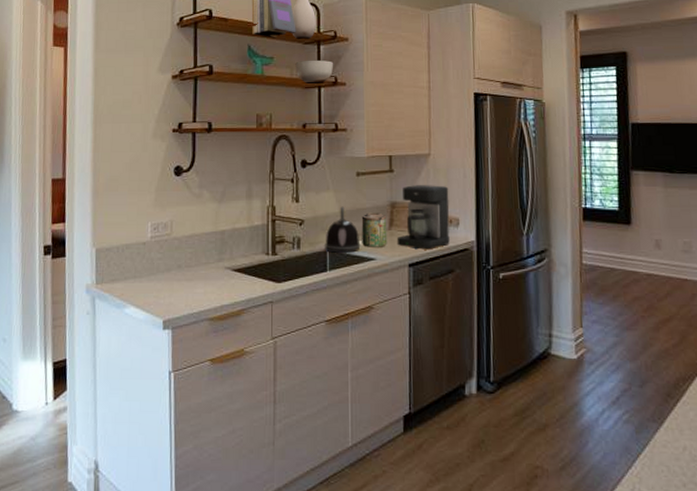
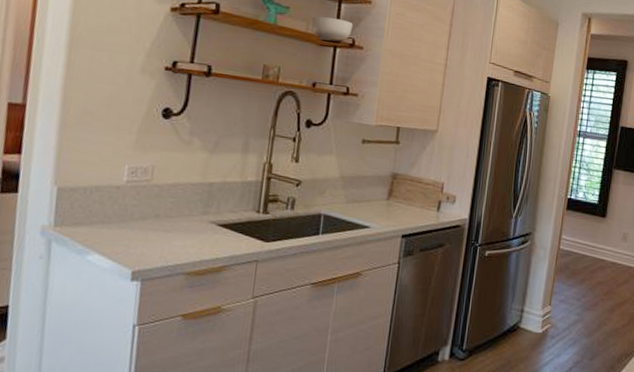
kettle: present [325,206,361,253] -> none [320,171,357,219]
canister: present [361,212,388,249] -> none [358,181,387,217]
coffee maker: present [396,185,450,250] -> none [393,158,451,223]

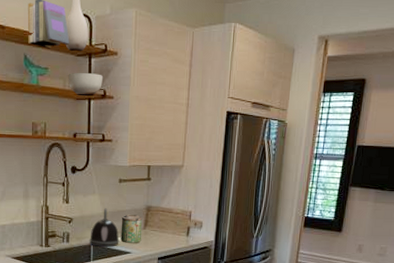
kettle: none [320,171,357,219] -> present [90,208,119,247]
canister: none [358,181,387,217] -> present [121,214,143,244]

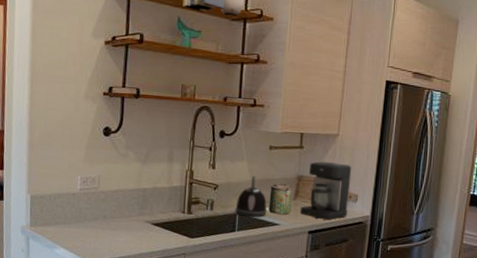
bowl: present [68,72,104,97] -> none [221,36,258,61]
coffee maker: none [149,192,197,247] -> present [299,161,352,220]

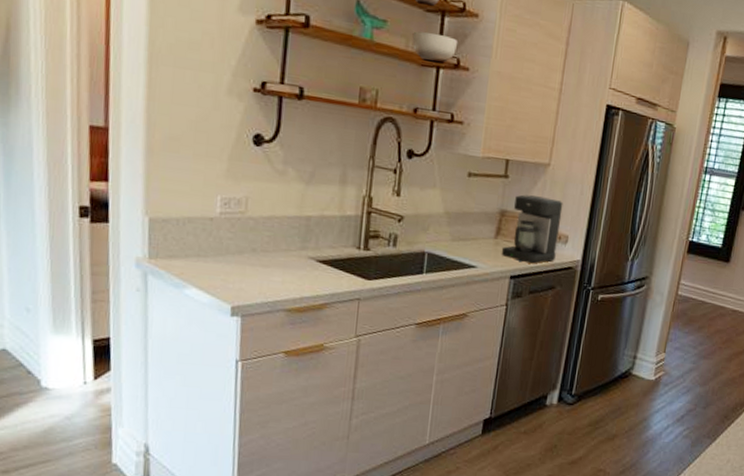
bowl: none [221,36,258,61] -> present [412,31,459,65]
kettle: present [235,175,267,217] -> none [423,207,463,258]
canister: present [268,183,293,216] -> none [464,217,495,257]

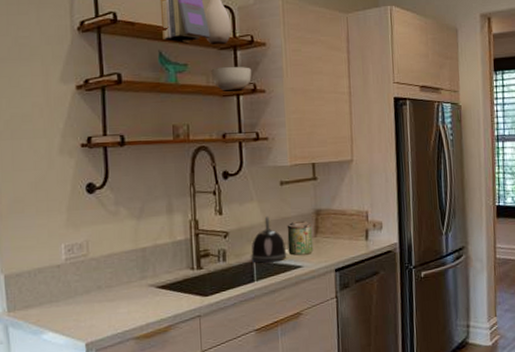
kettle: none [423,207,463,258] -> present [251,216,287,263]
canister: none [464,217,495,257] -> present [287,220,314,256]
coffee maker: present [501,194,563,264] -> none [322,190,374,255]

